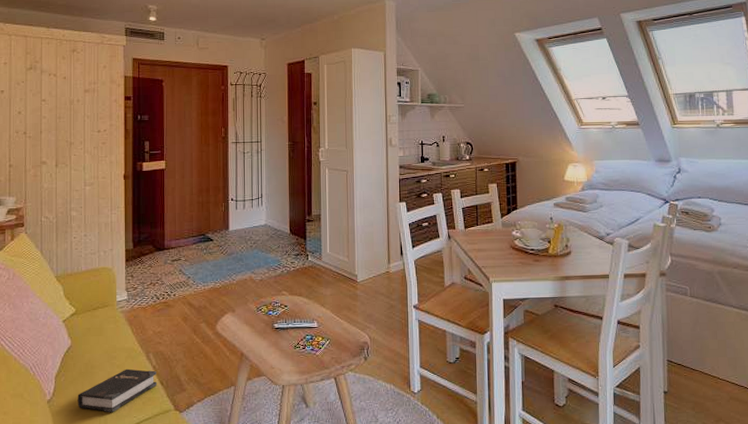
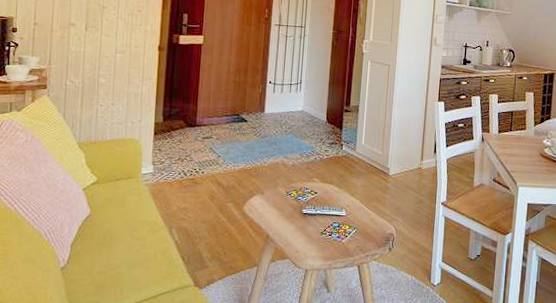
hardback book: present [77,369,158,412] -> none [93,242,179,284]

